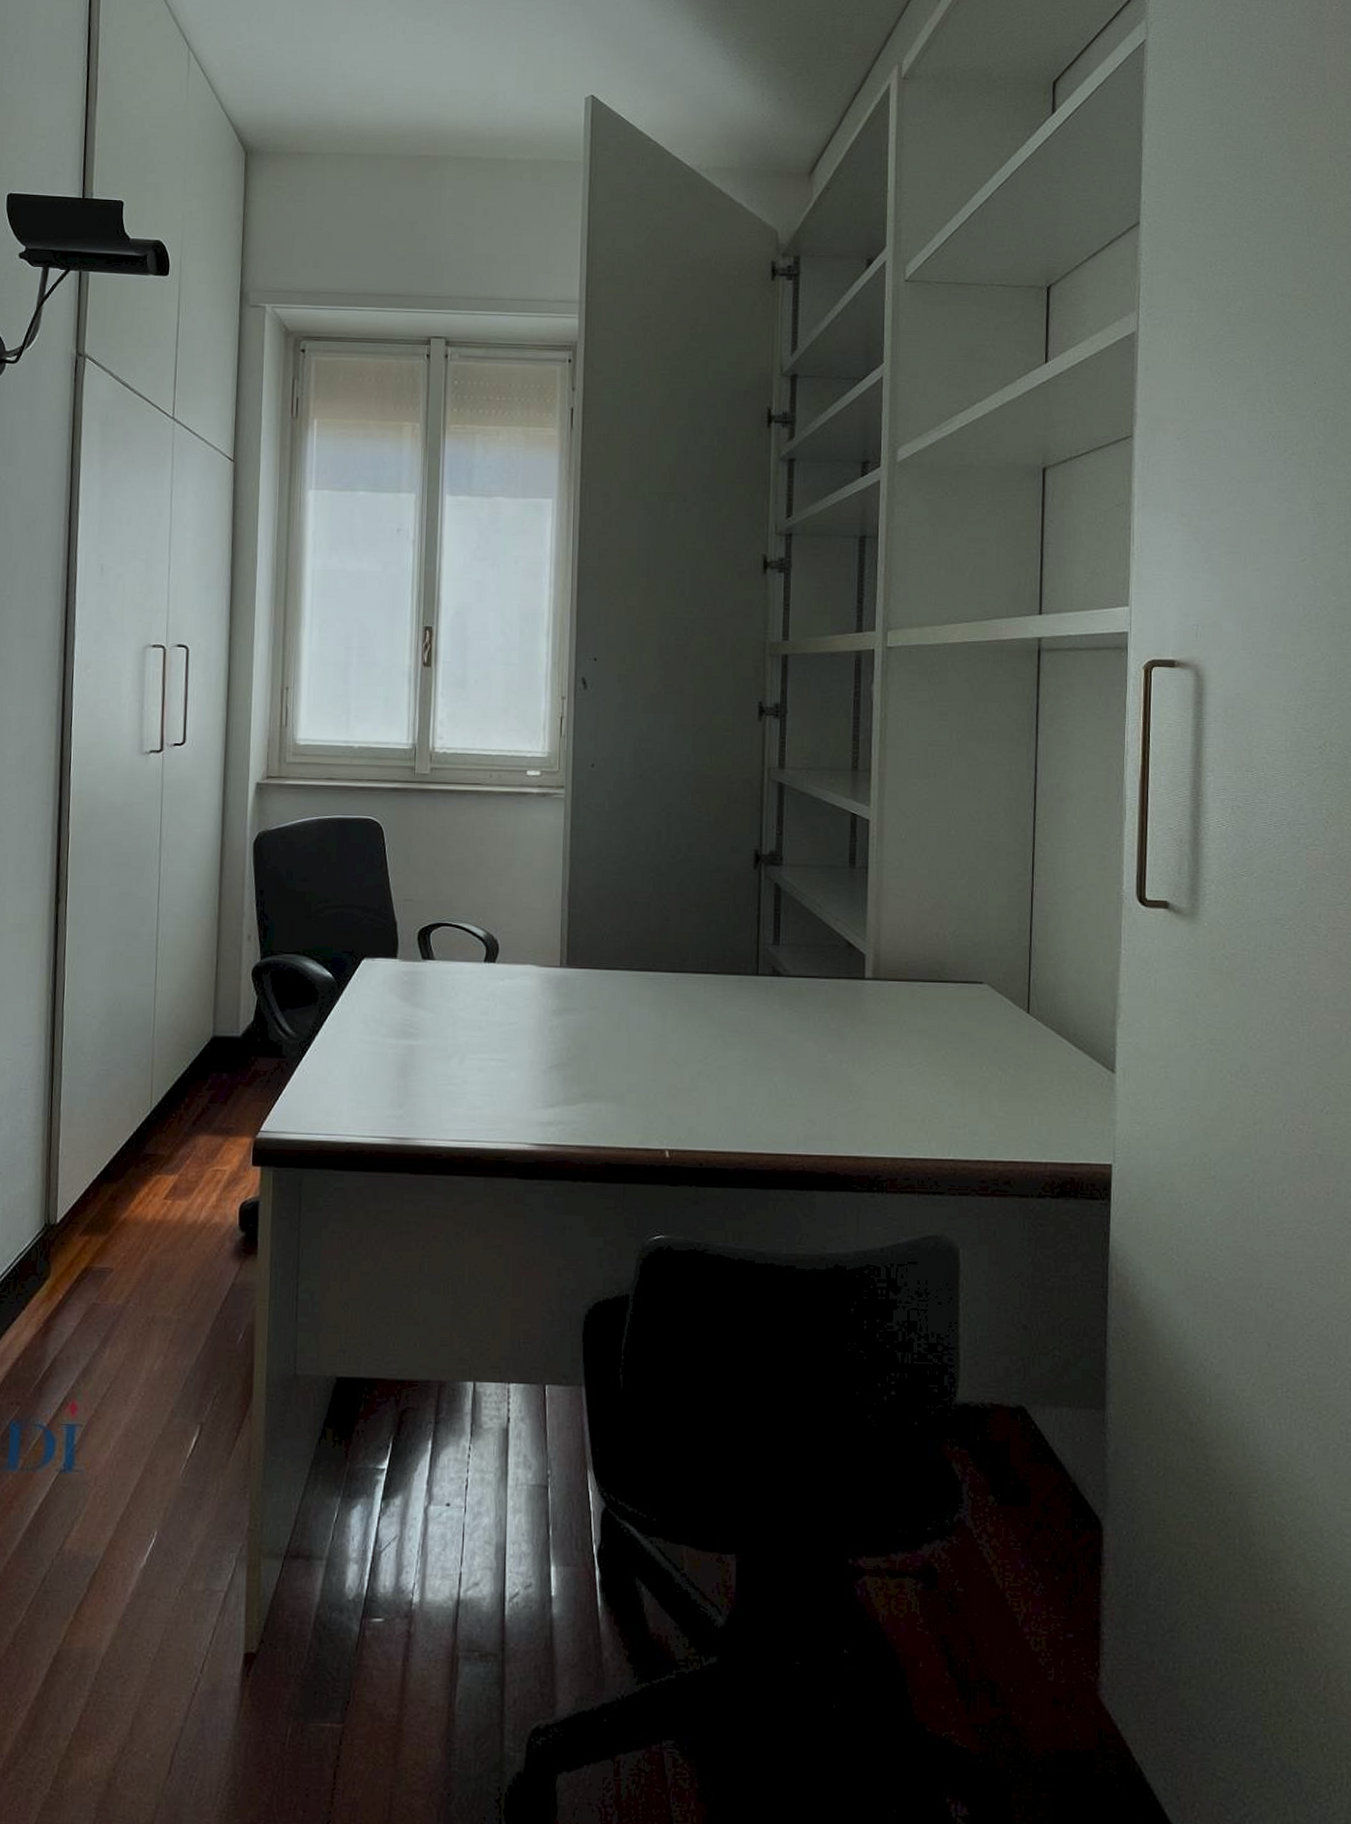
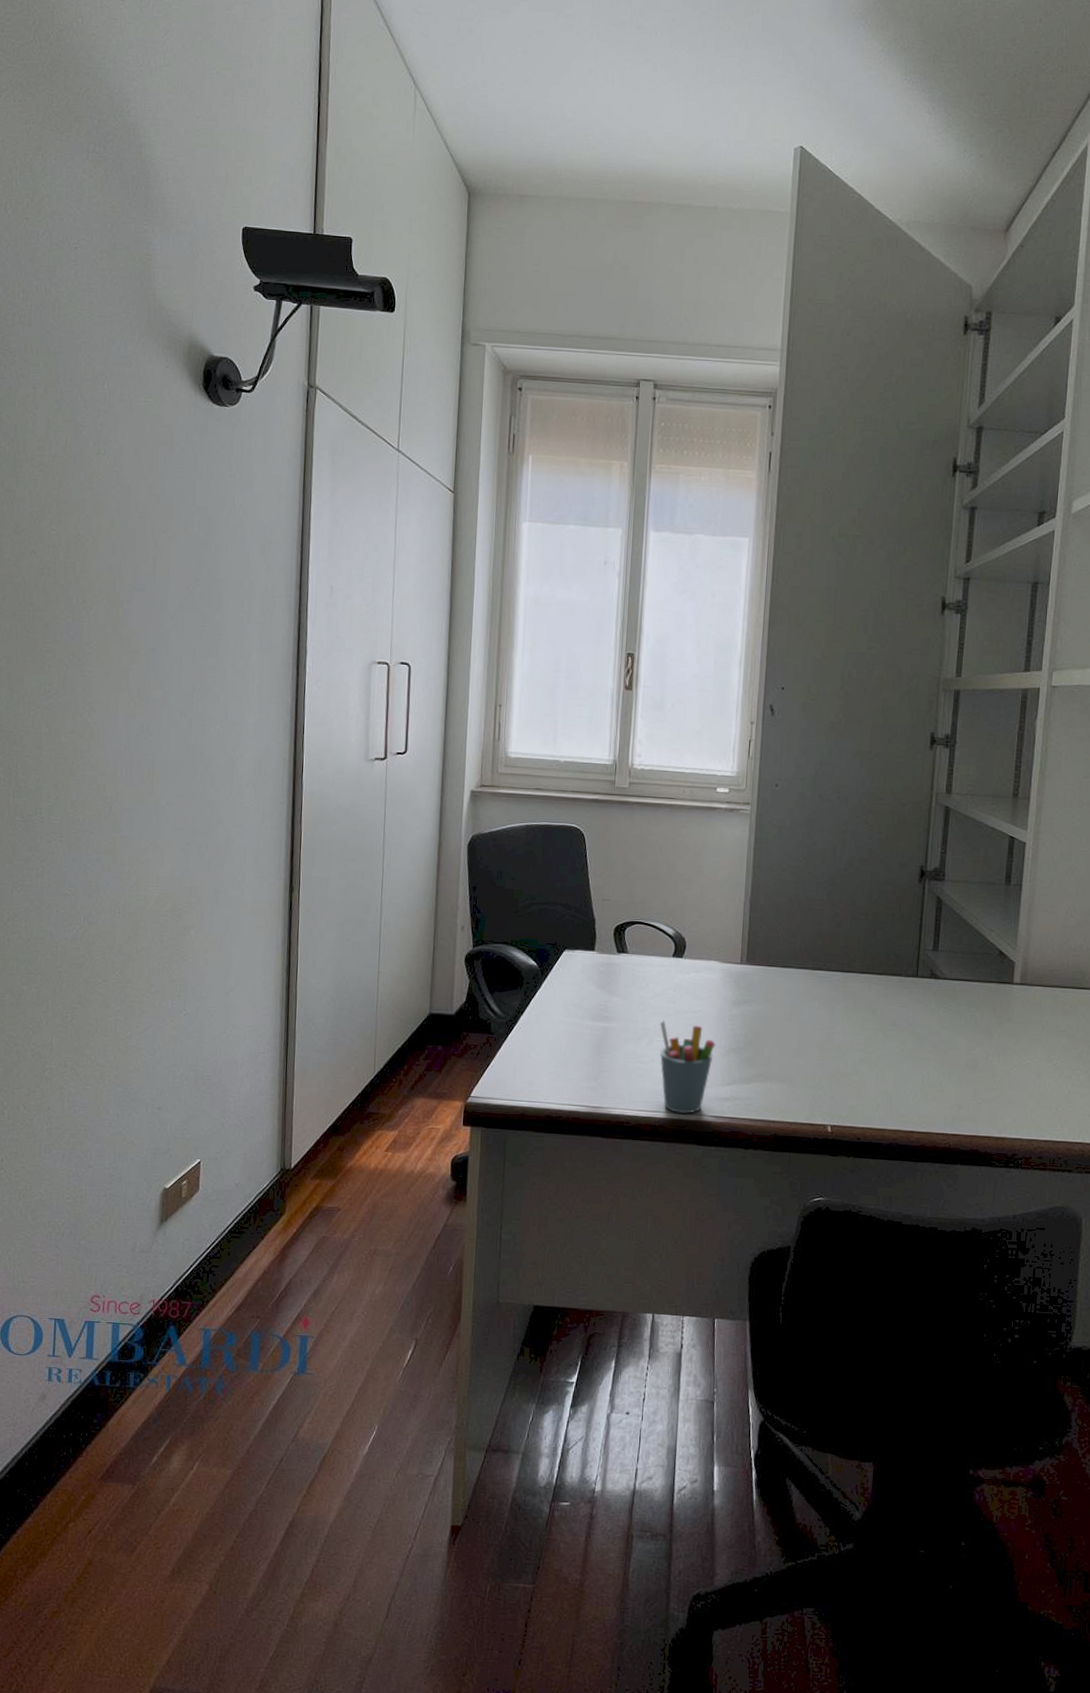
pen holder: none [472,1034,535,1143] -> present [659,1019,715,1115]

